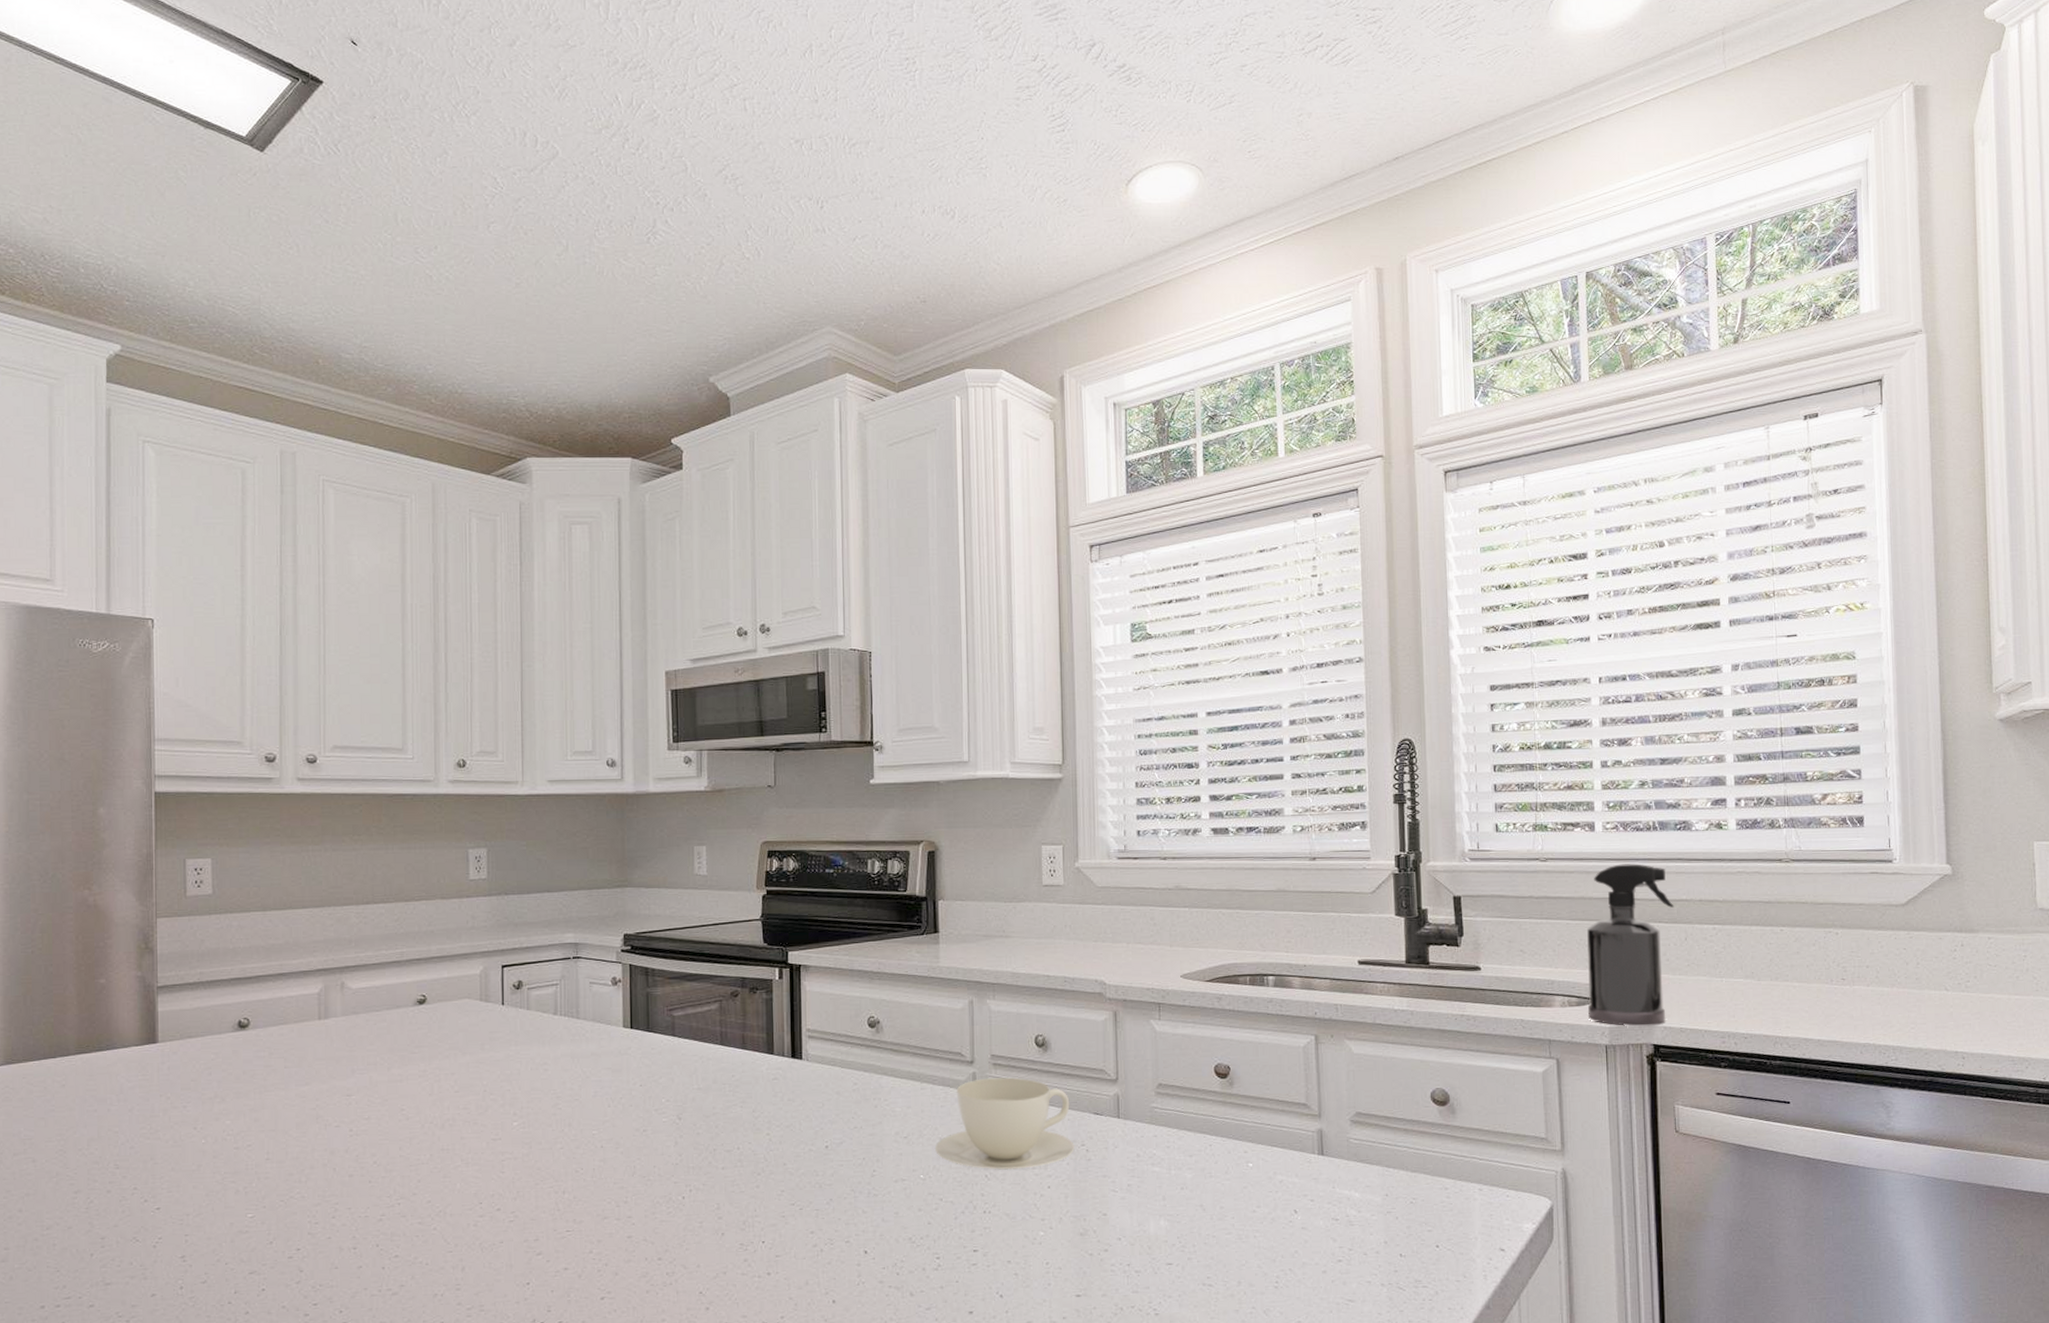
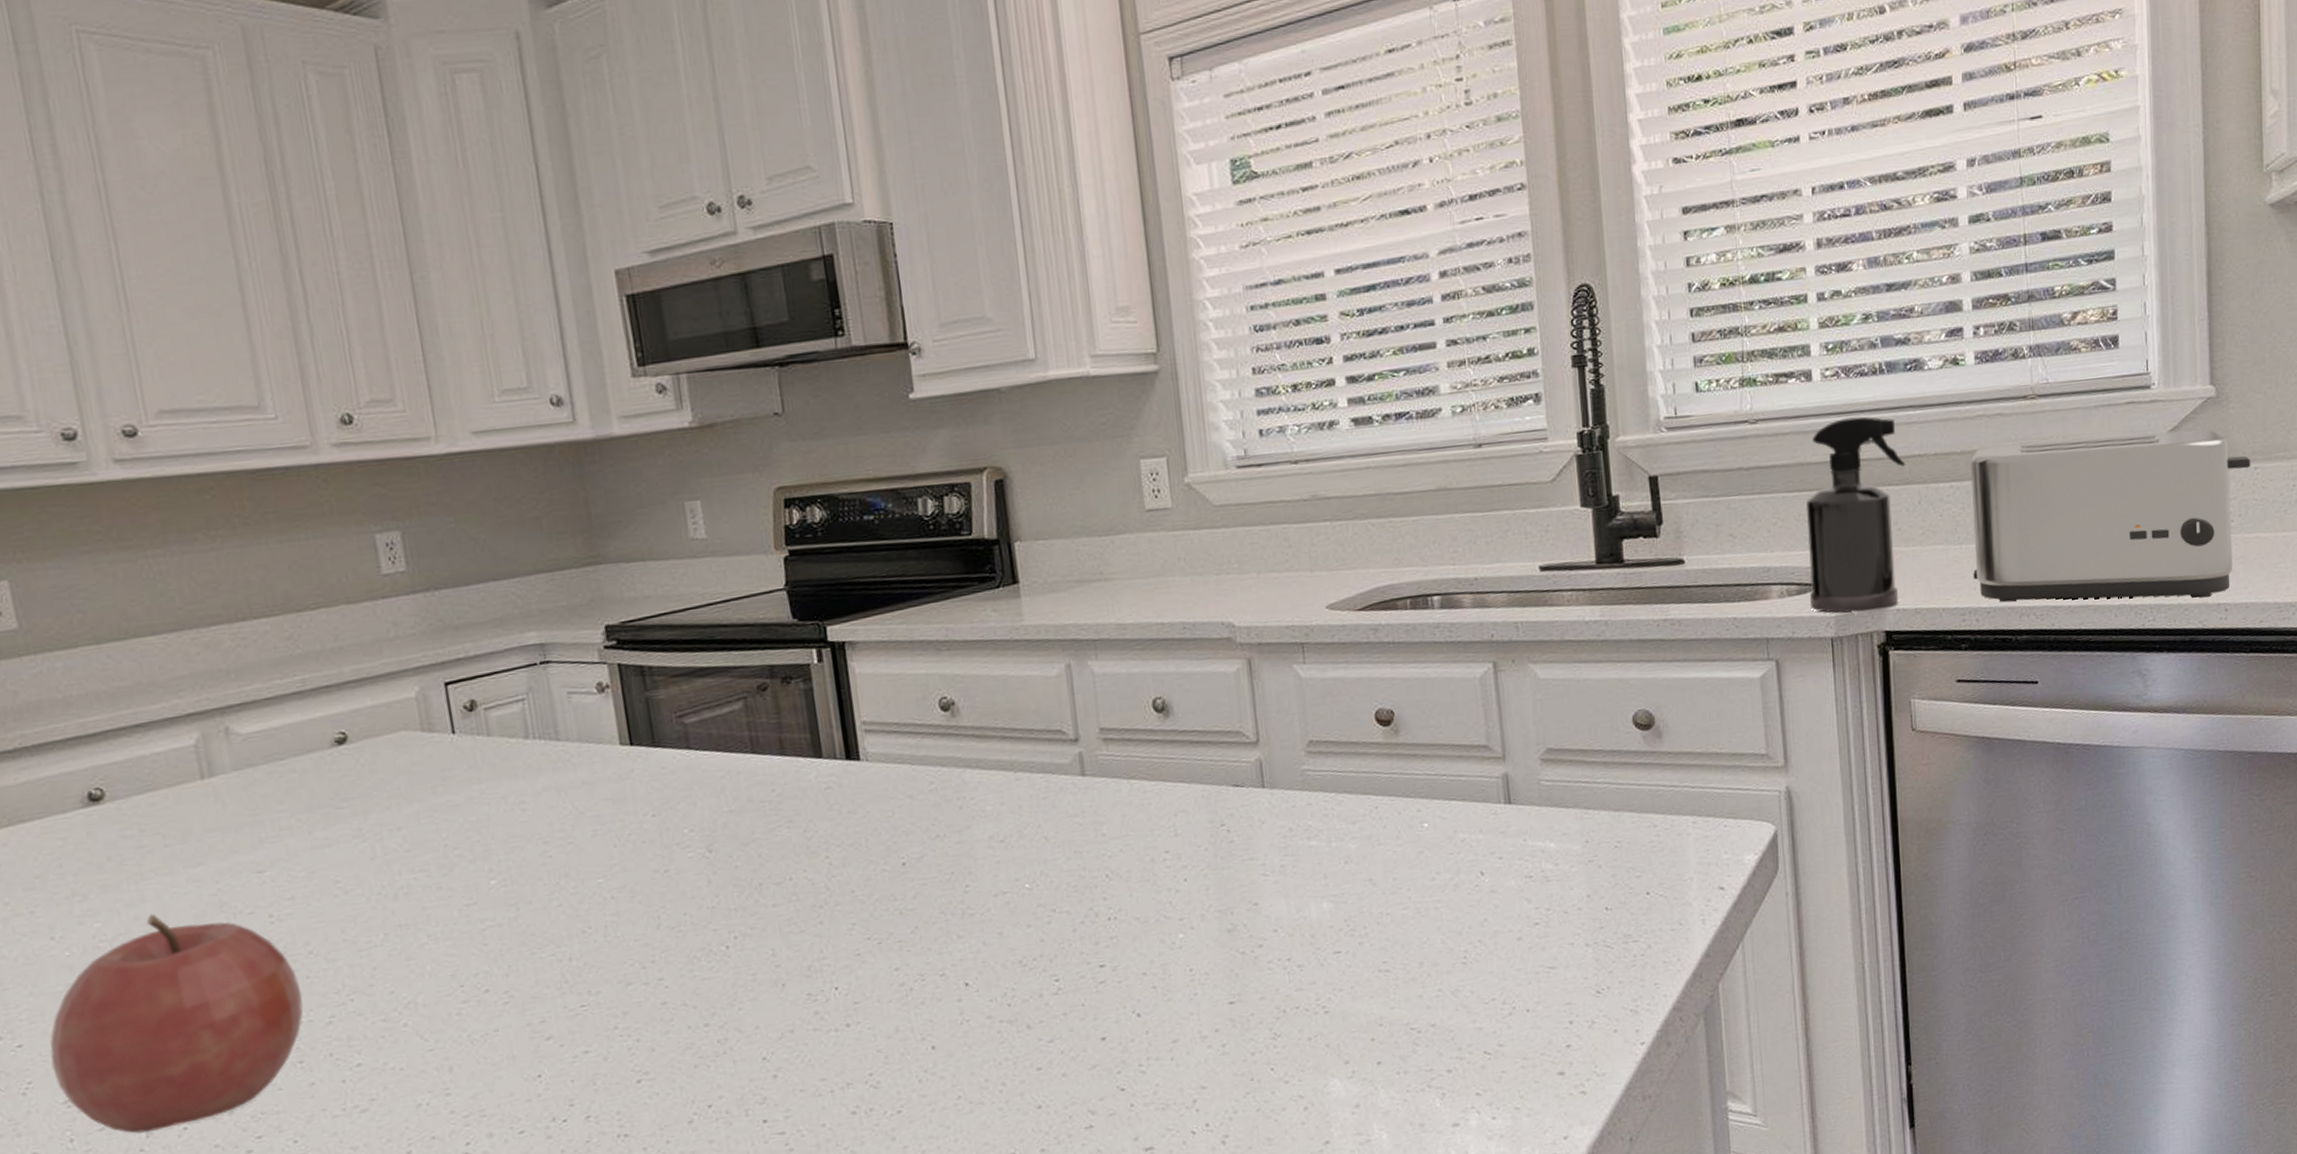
fruit: none [178,1118,364,1289] -> present [50,914,304,1134]
teacup: present [935,1077,1075,1170] -> none [1040,752,1213,868]
toaster: none [1731,897,1985,1045] -> present [1970,430,2251,603]

